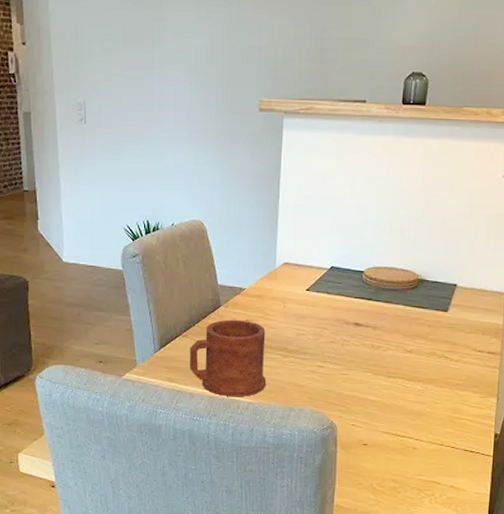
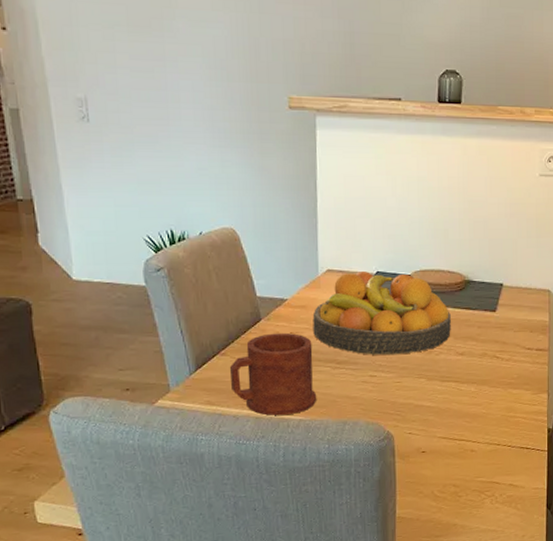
fruit bowl: none [267,266,401,348] -> present [312,272,451,355]

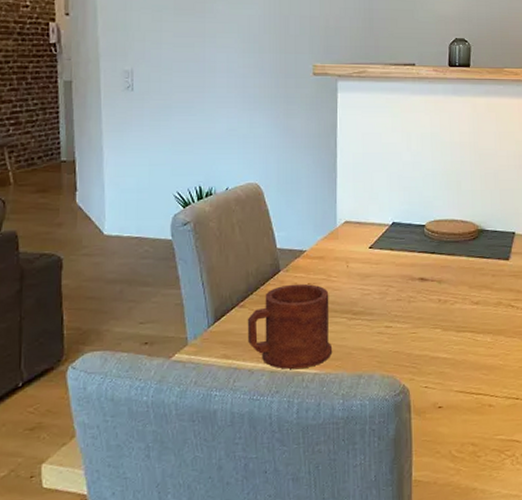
fruit bowl: present [312,272,451,355] -> none [330,222,465,305]

